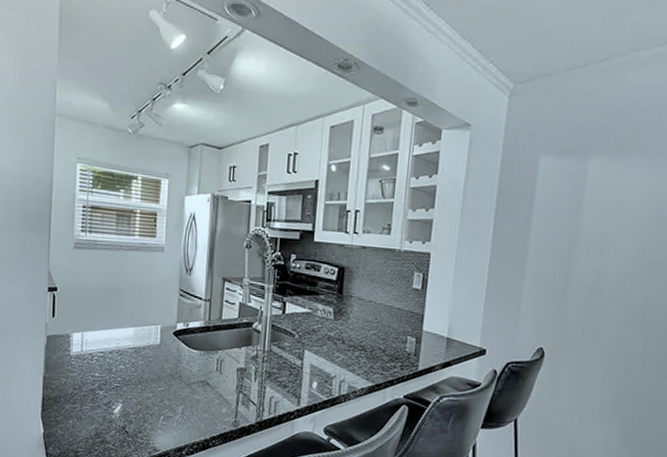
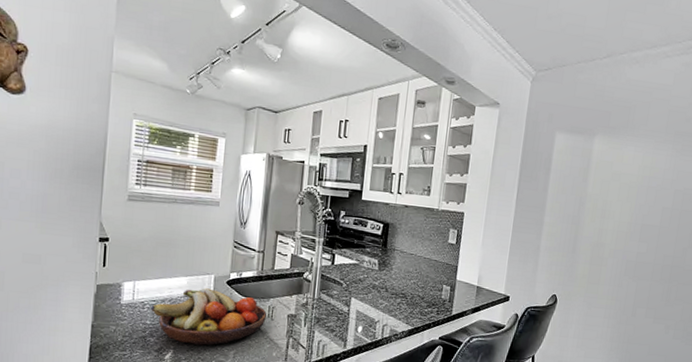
fruit bowl: none [99,339,215,400] -> present [151,288,267,346]

